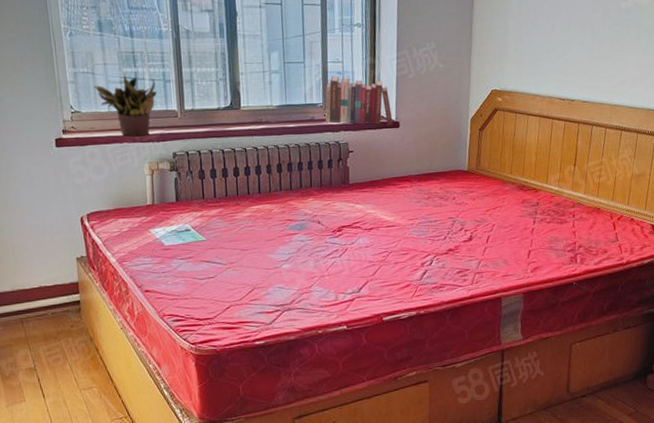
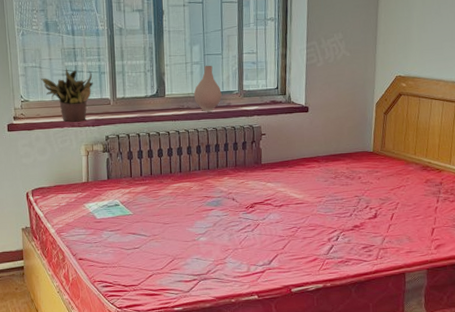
vase: none [273,74,305,127] -> present [193,65,222,112]
books: present [325,76,393,126] -> none [240,65,303,111]

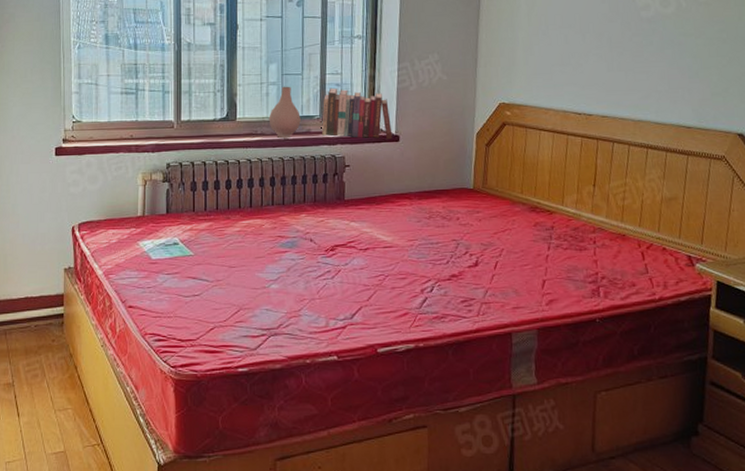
potted plant: present [41,68,93,123] -> none [97,86,155,147]
books: none [240,65,303,111] -> present [322,88,393,140]

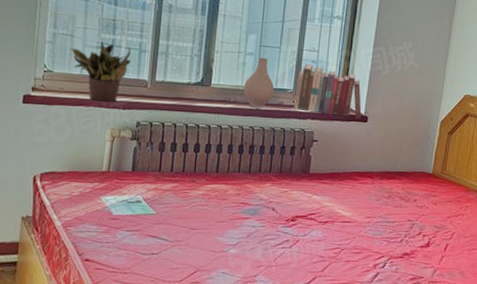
potted plant: none [97,86,155,147] -> present [71,40,132,103]

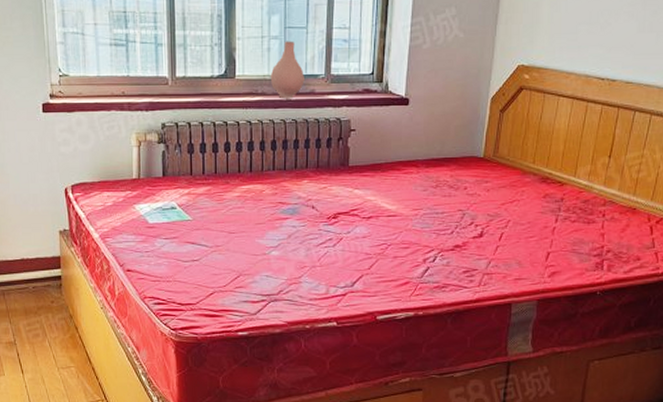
potted plant: present [71,40,132,103] -> none [84,36,148,105]
books: present [294,64,362,120] -> none [327,44,402,103]

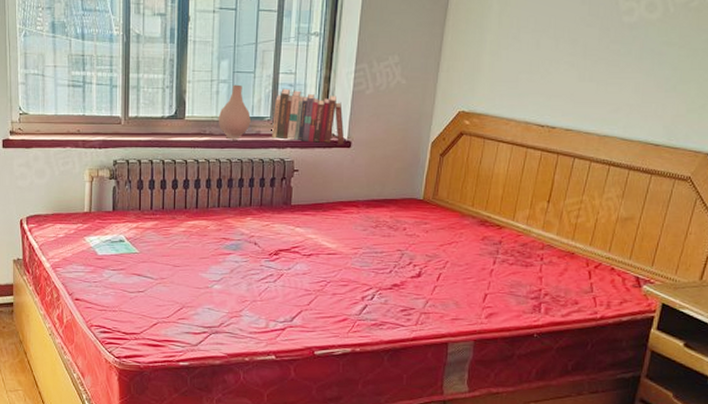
books: none [327,44,402,103] -> present [272,88,345,145]

